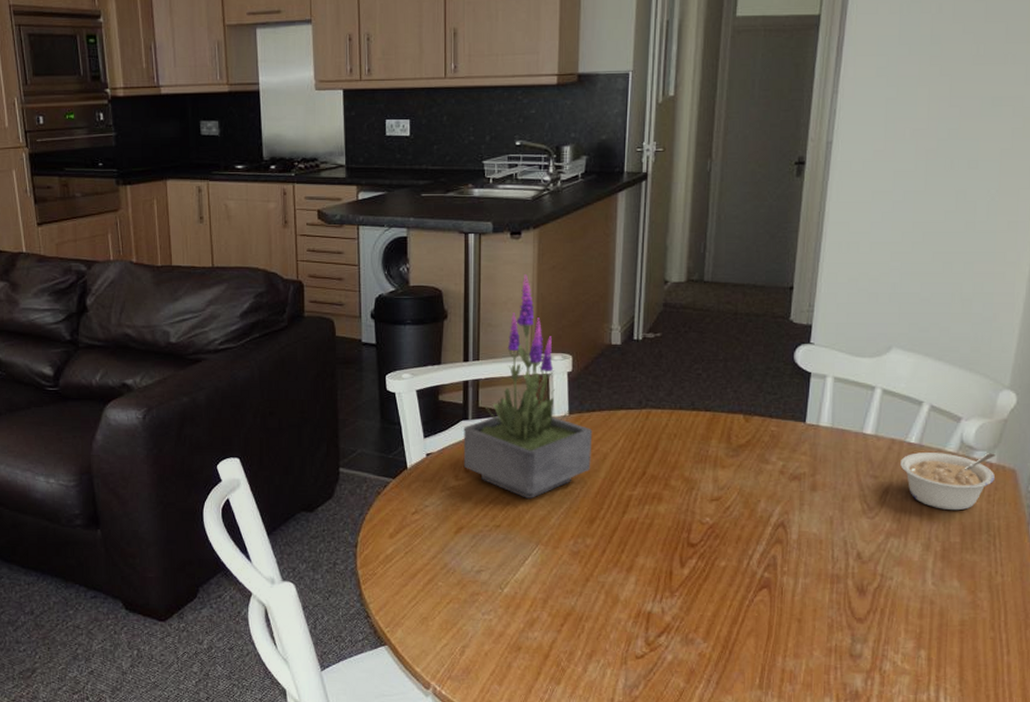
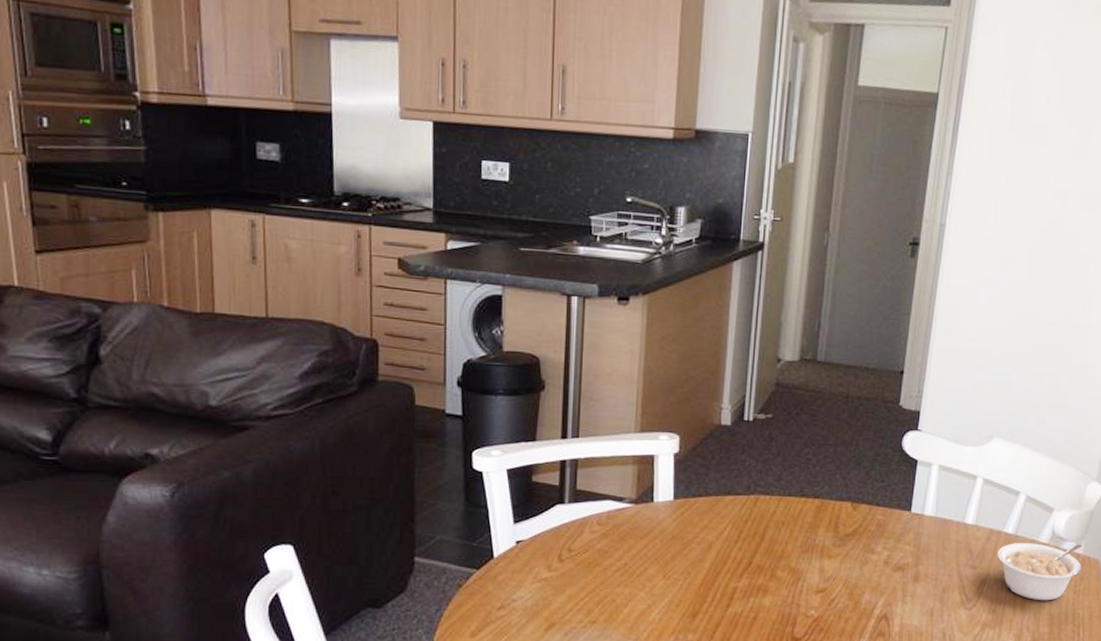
potted plant: present [463,274,593,500] -> none [557,344,698,592]

